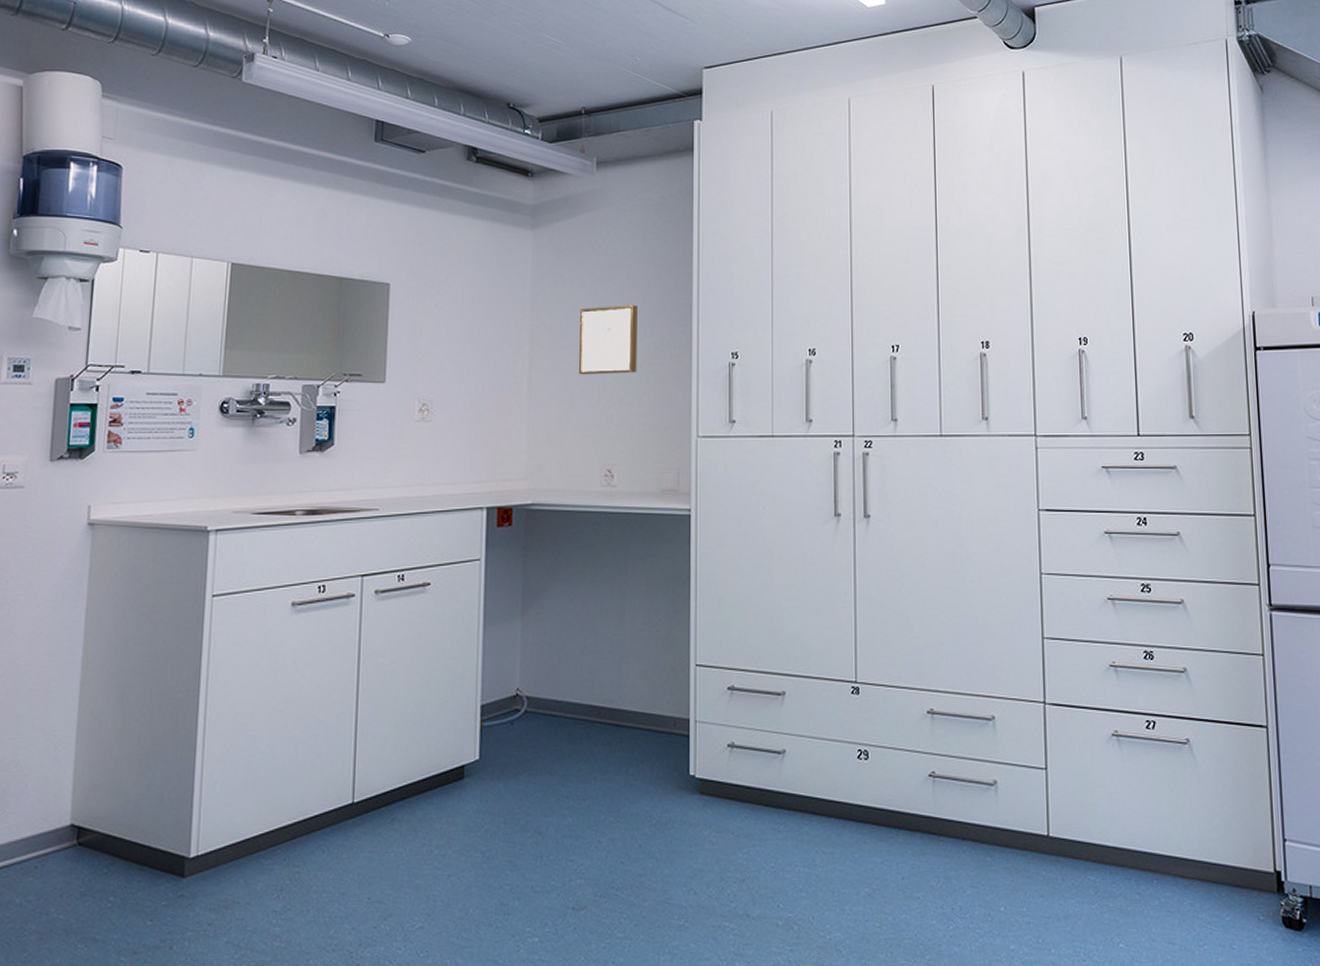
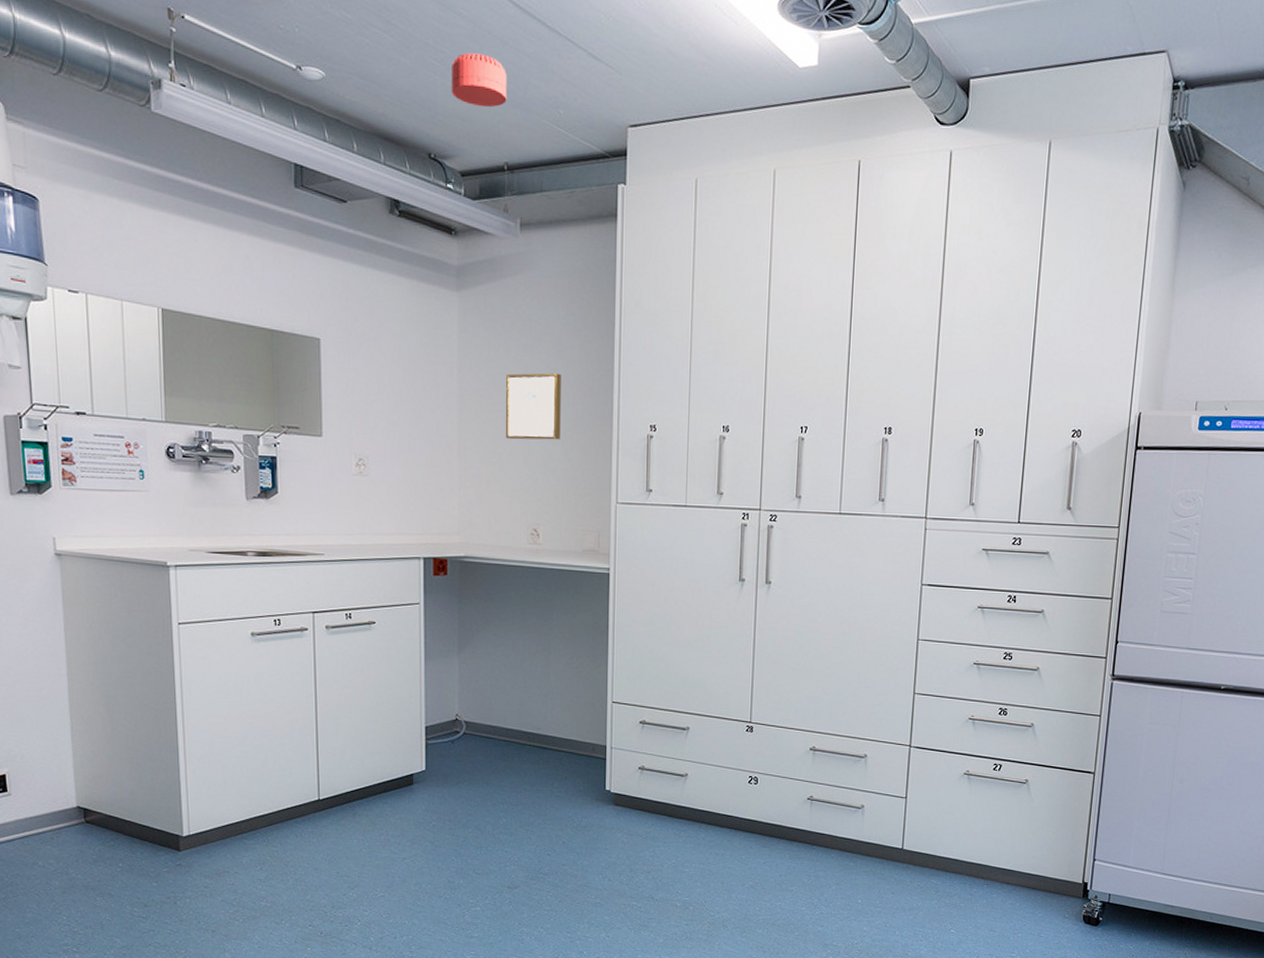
smoke detector: none [531,13,585,60] -> present [451,52,507,108]

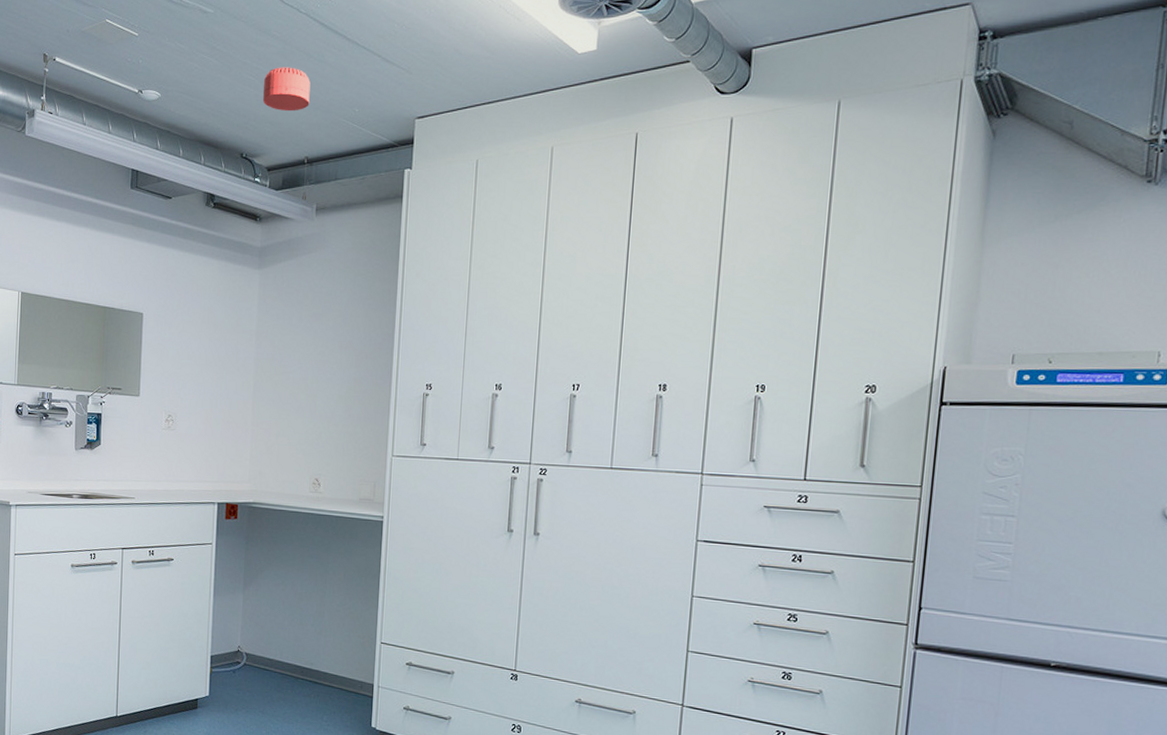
wall art: present [506,372,561,440] -> none [295,338,346,399]

